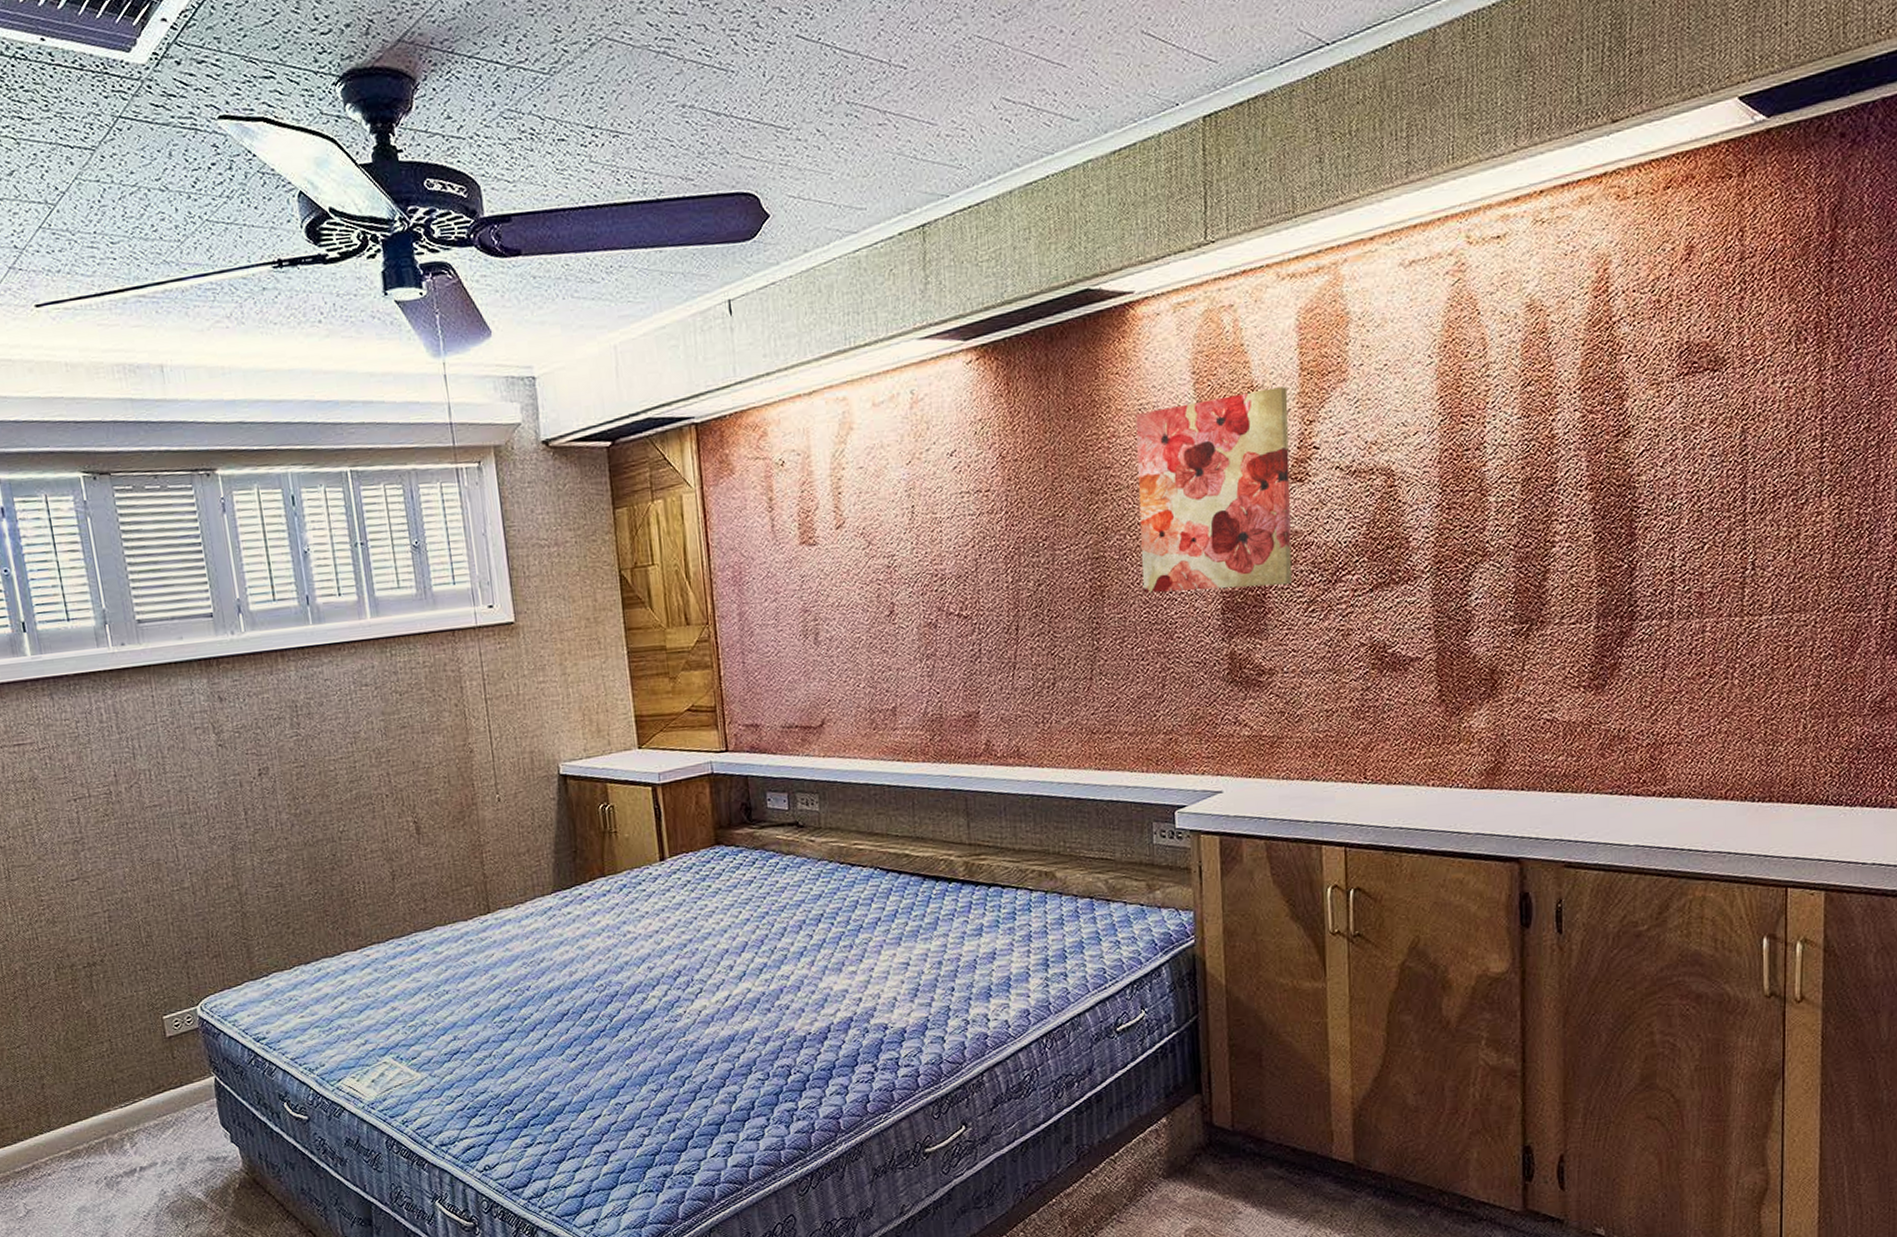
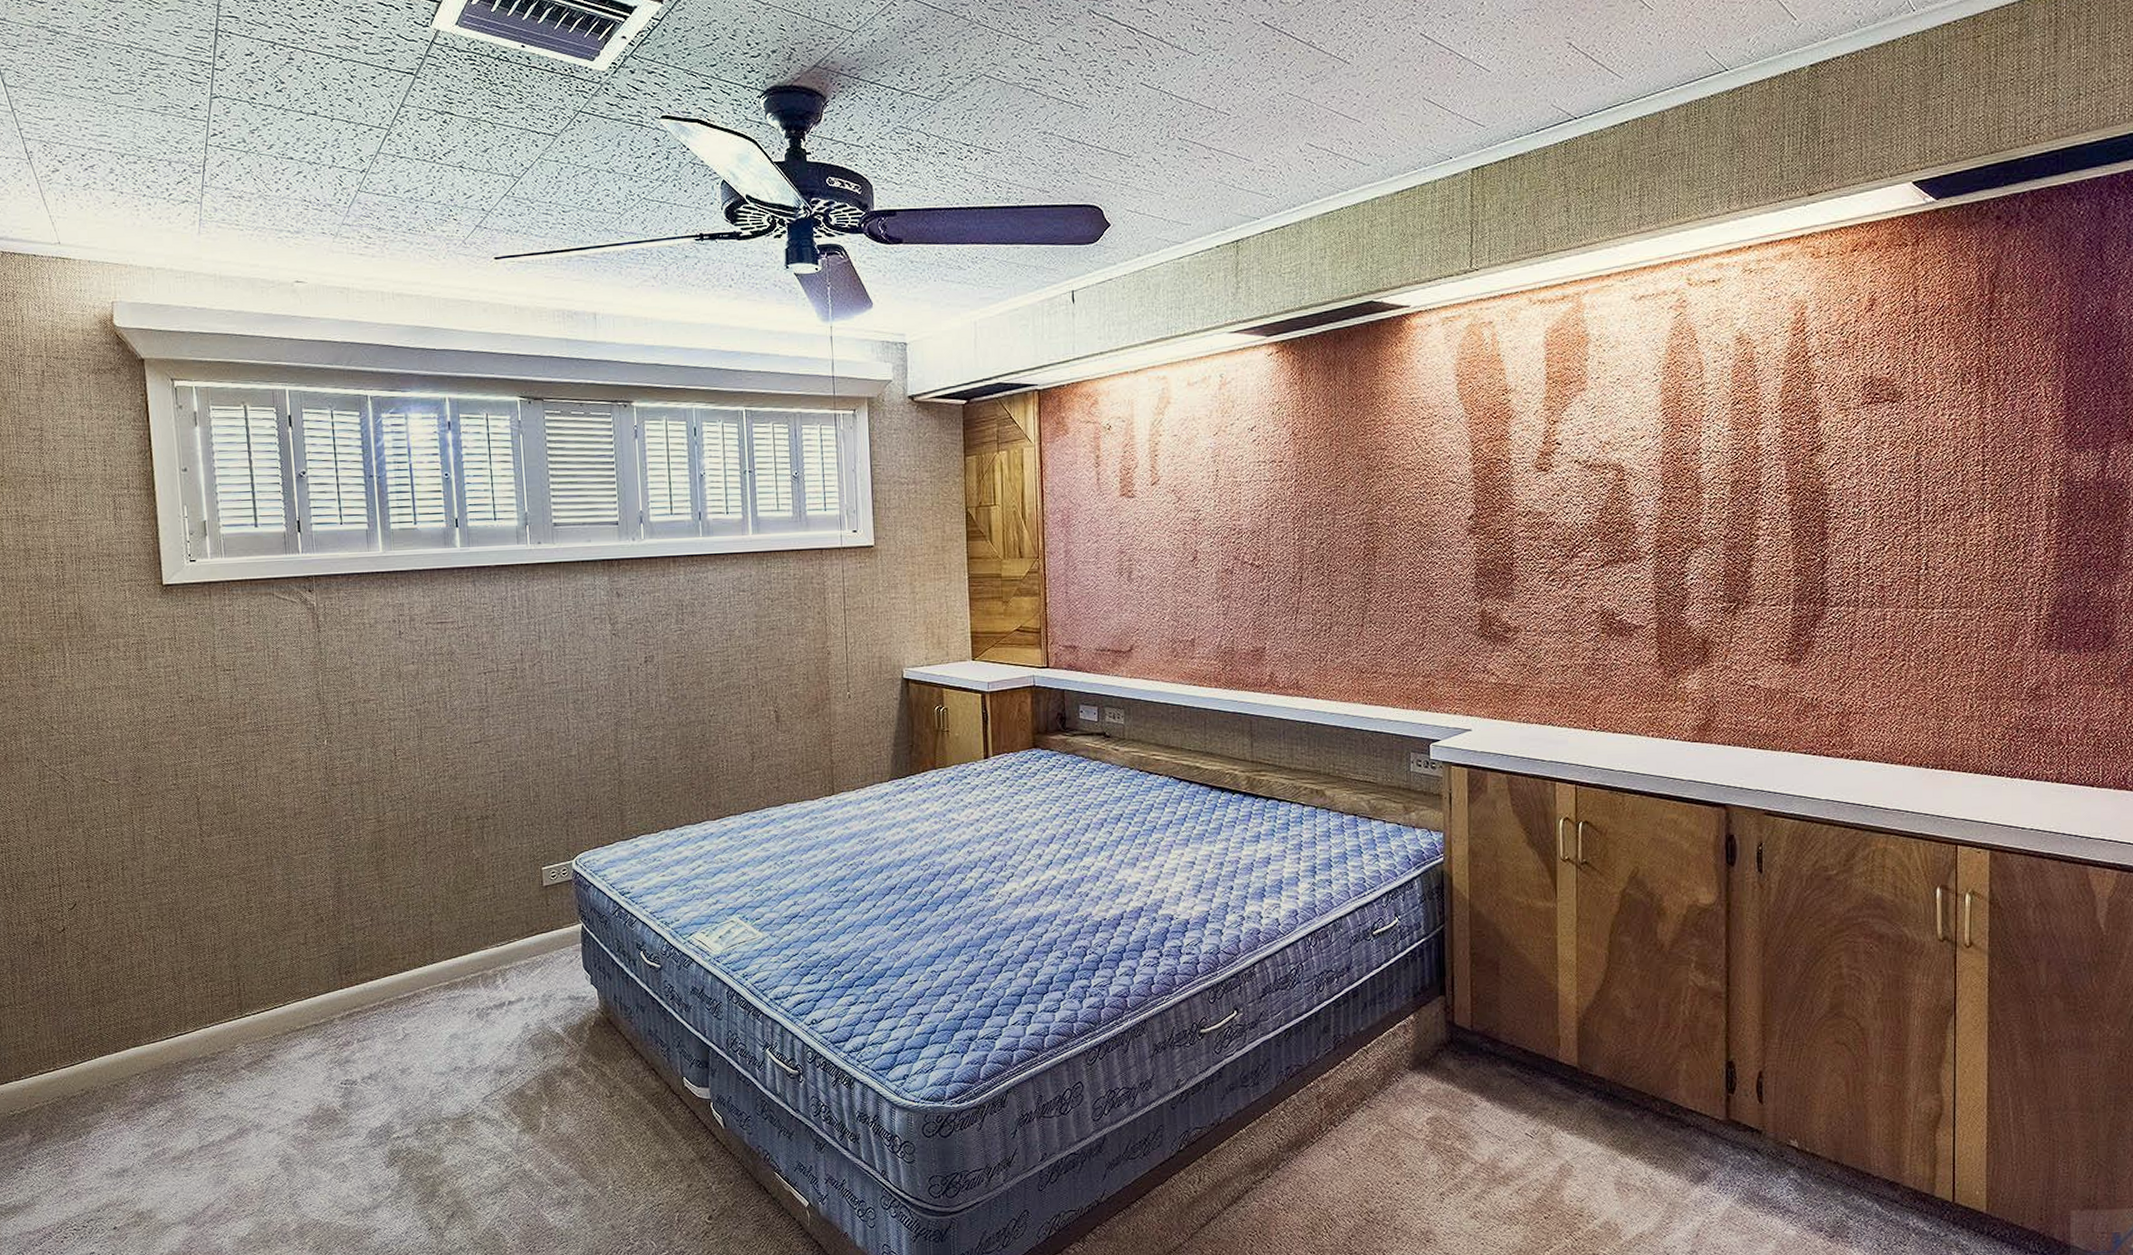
wall art: present [1135,386,1293,594] -> none [1407,391,1536,557]

